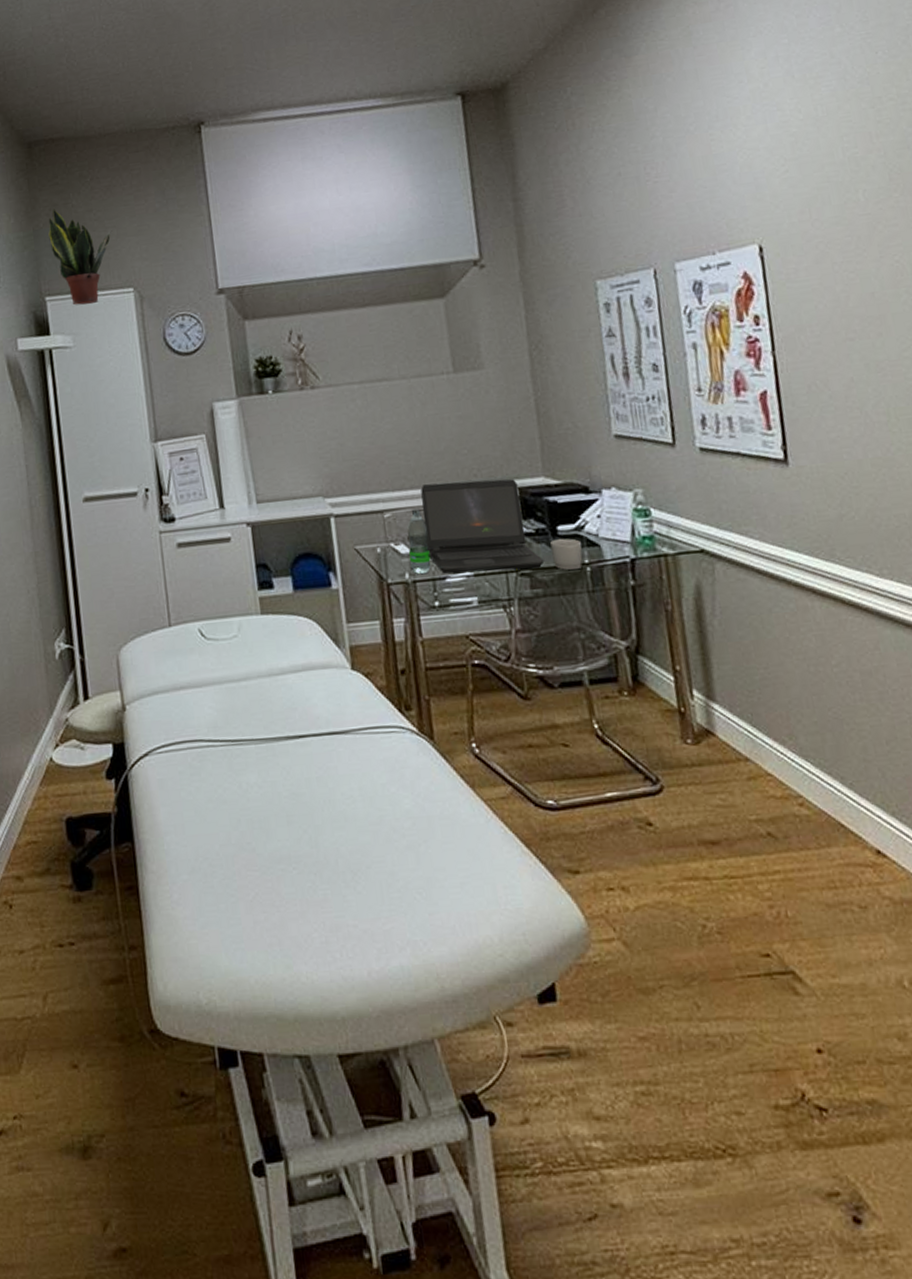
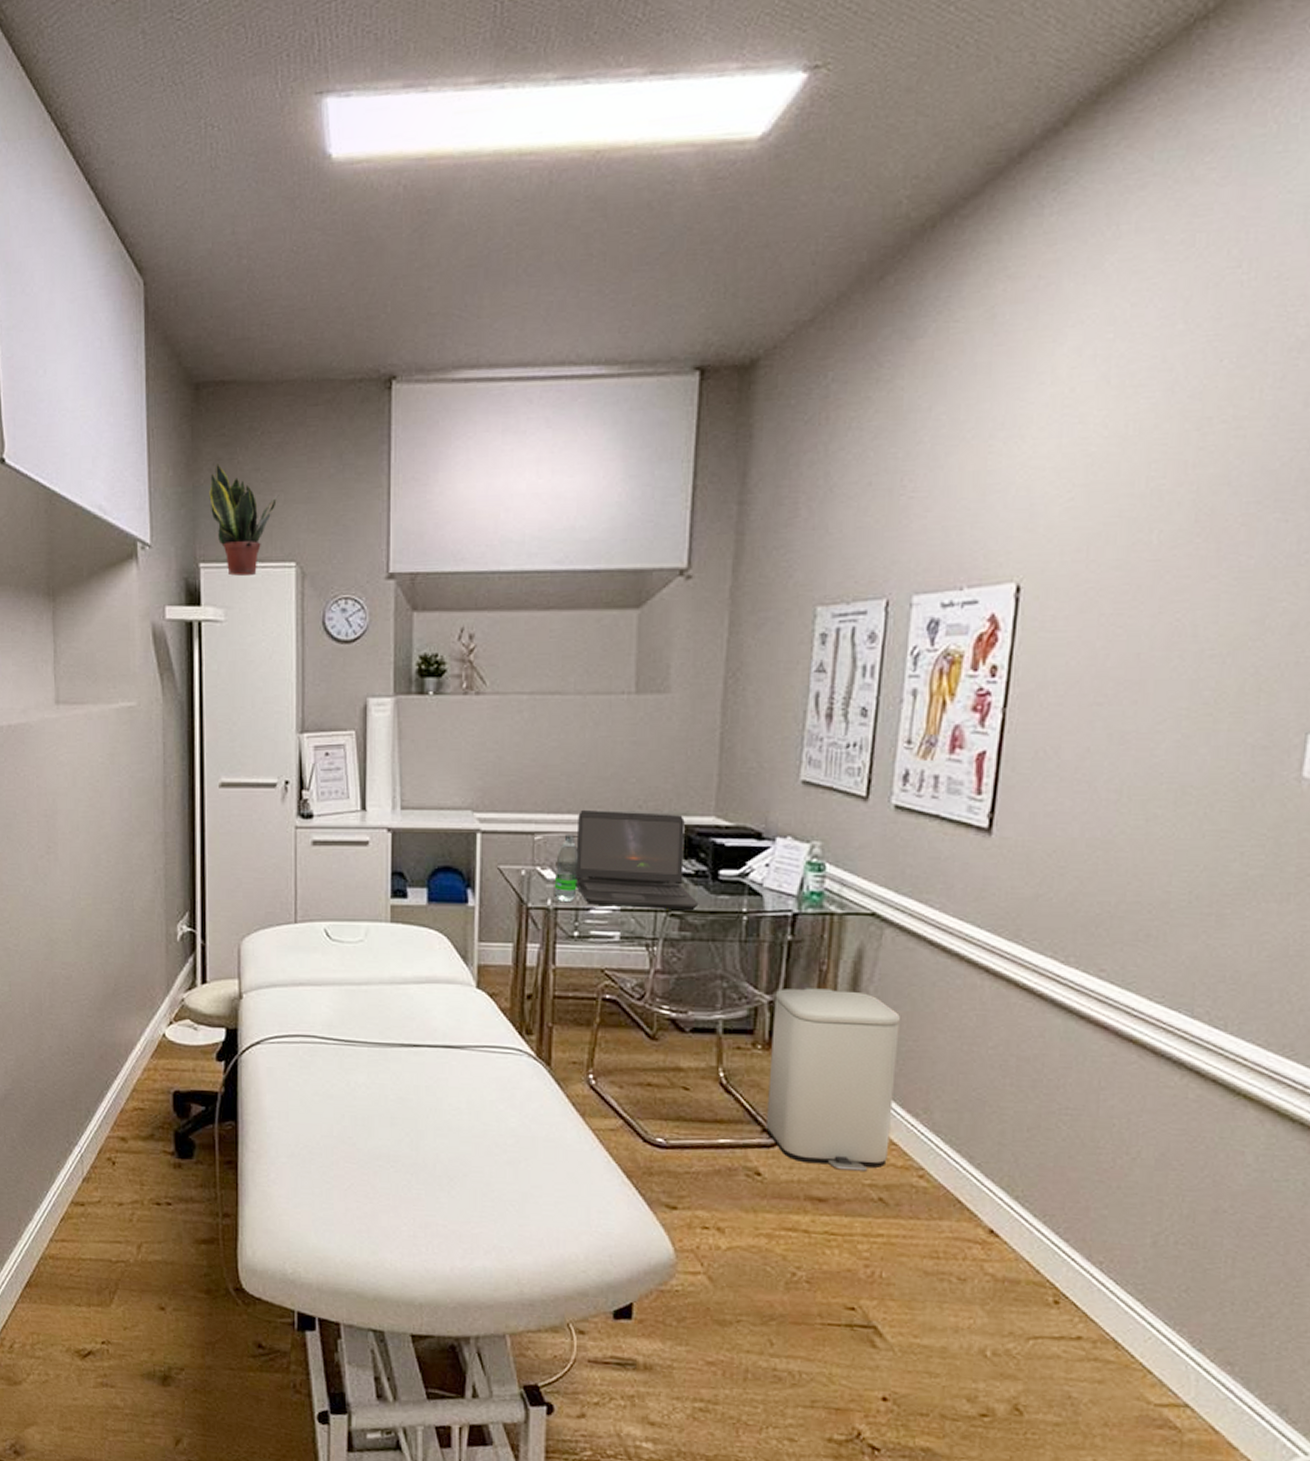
mug: present [550,538,583,571] -> none [708,883,743,918]
pedal bin: none [629,627,766,810] -> present [766,988,901,1173]

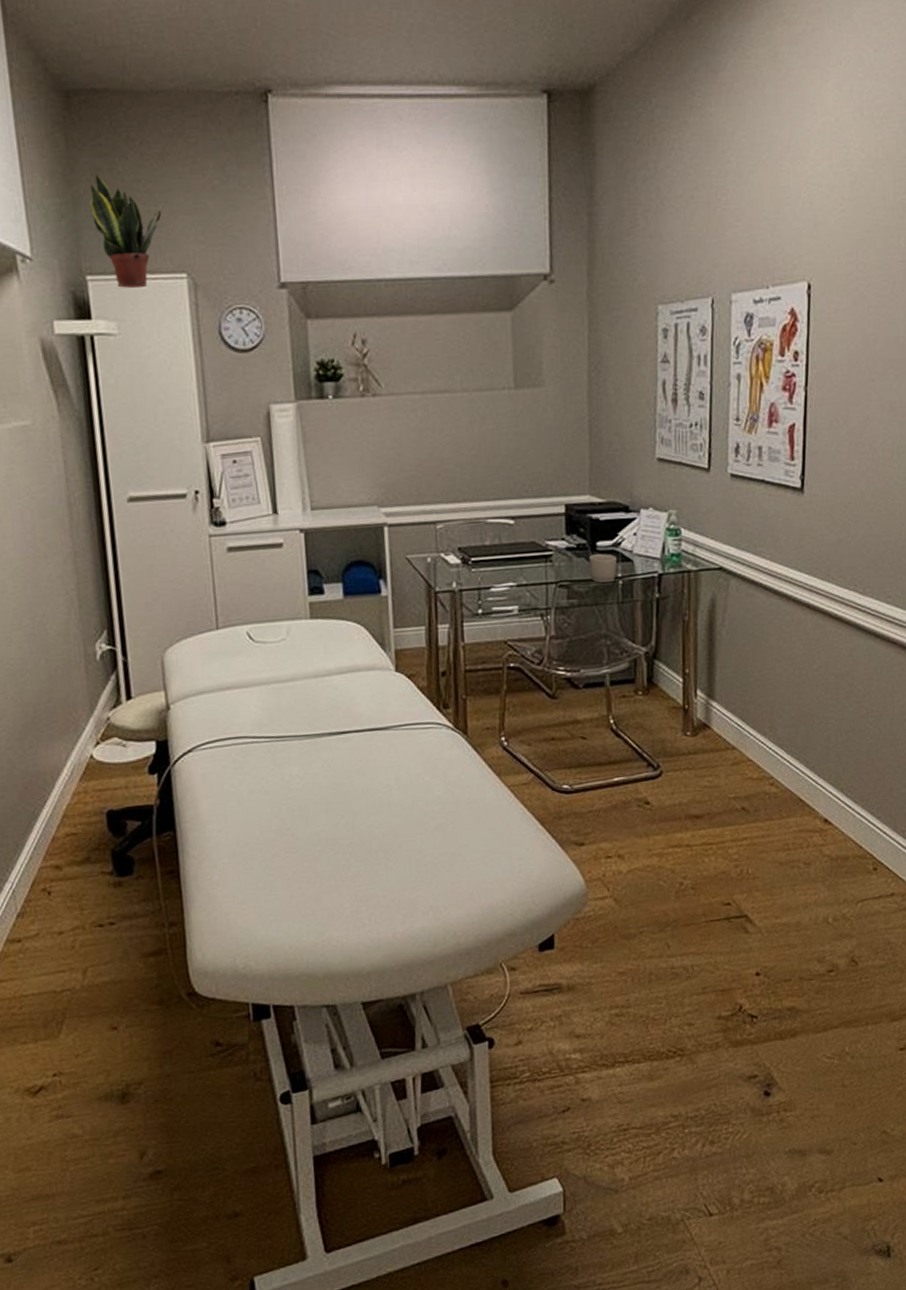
bottle: present [554,834,579,901] -> none [457,521,478,583]
laptop computer: present [576,810,699,911] -> none [473,495,582,584]
mug: none [708,883,743,918] -> present [589,553,617,583]
pedal bin: present [766,988,901,1173] -> none [649,635,748,790]

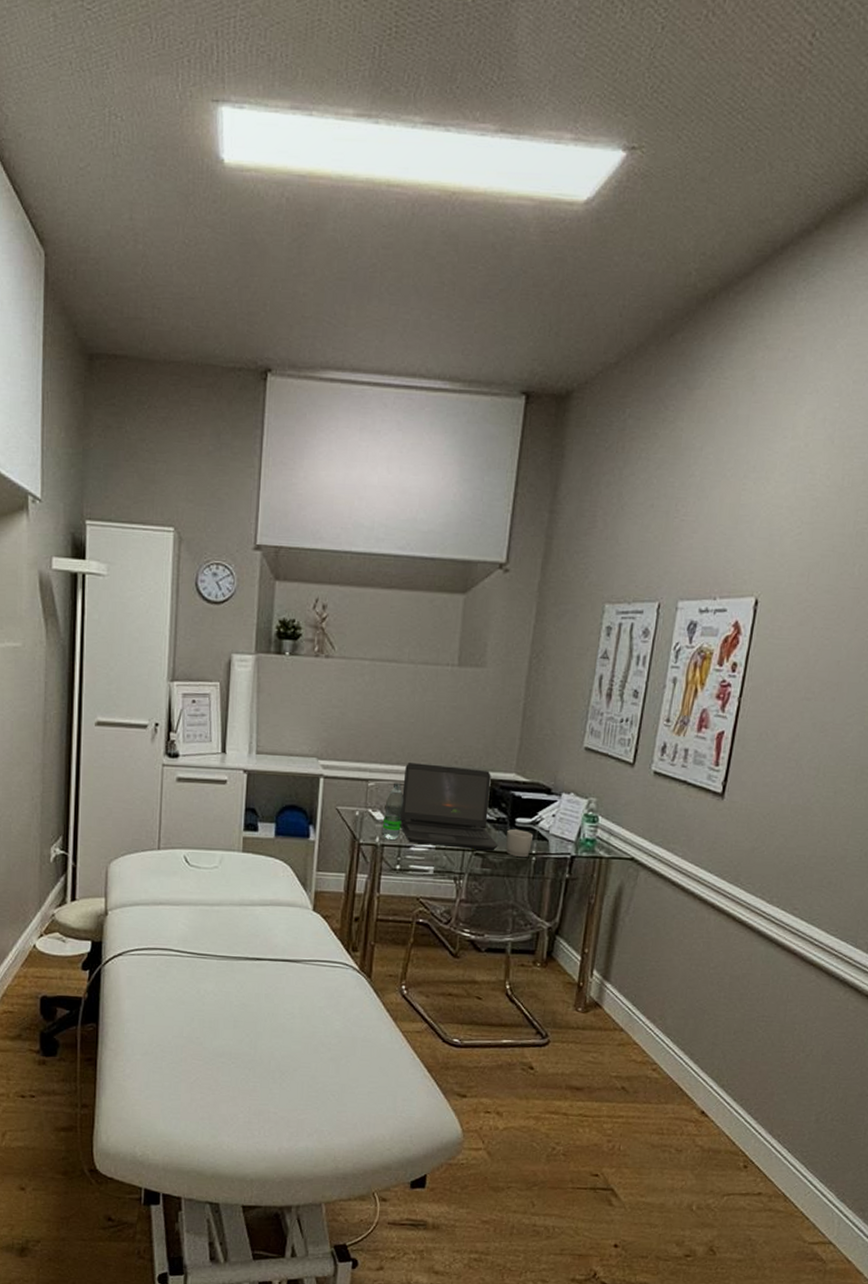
potted plant: present [90,174,163,289] -> none [98,431,161,537]
bottle: none [457,521,478,583] -> present [381,782,405,840]
laptop computer: none [473,495,582,584] -> present [400,763,498,851]

